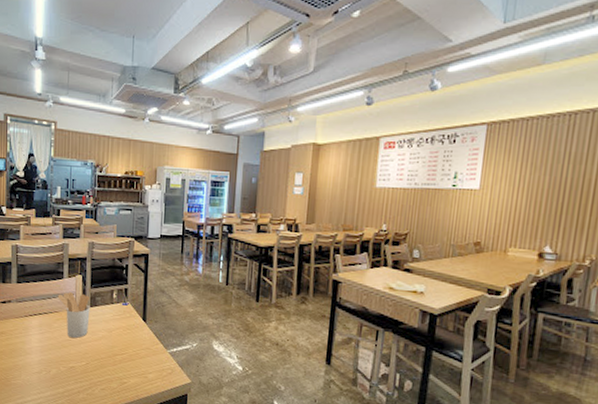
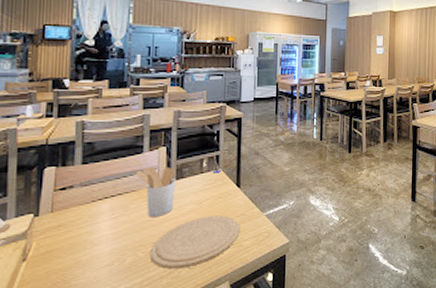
plate: none [70,344,146,388] -> present [151,215,241,269]

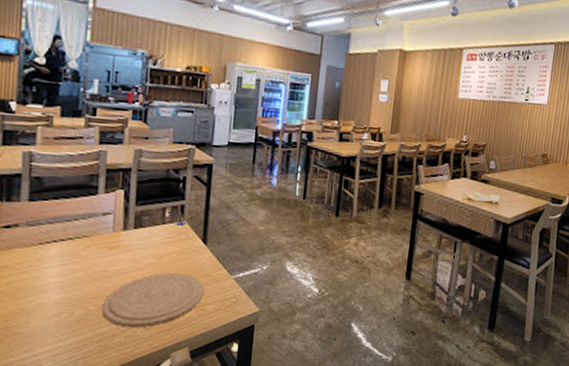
utensil holder: present [136,167,176,217] -> none [88,211,135,268]

